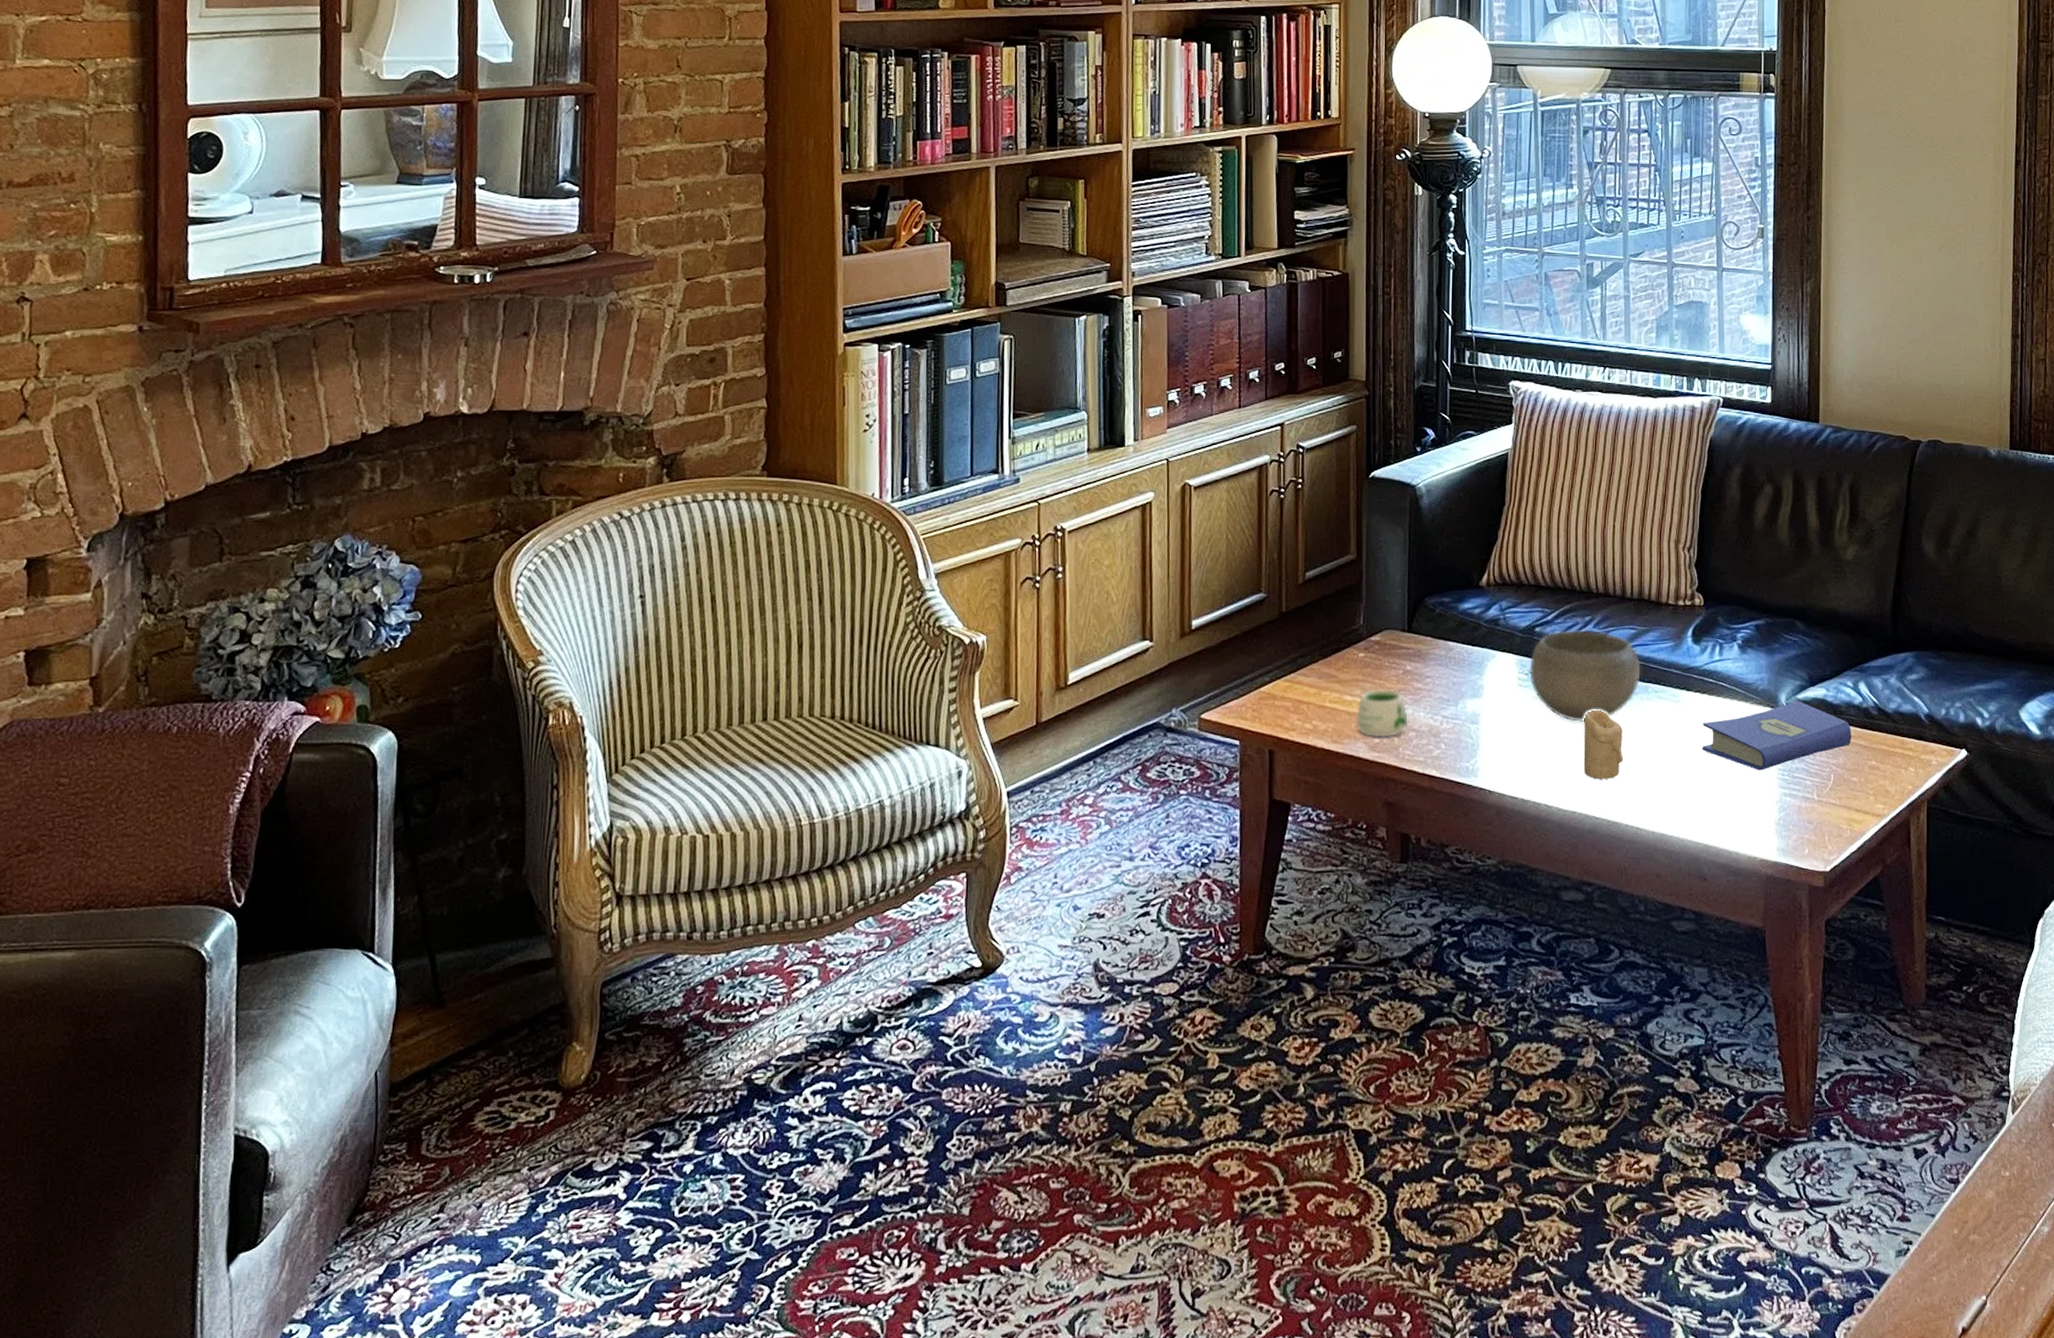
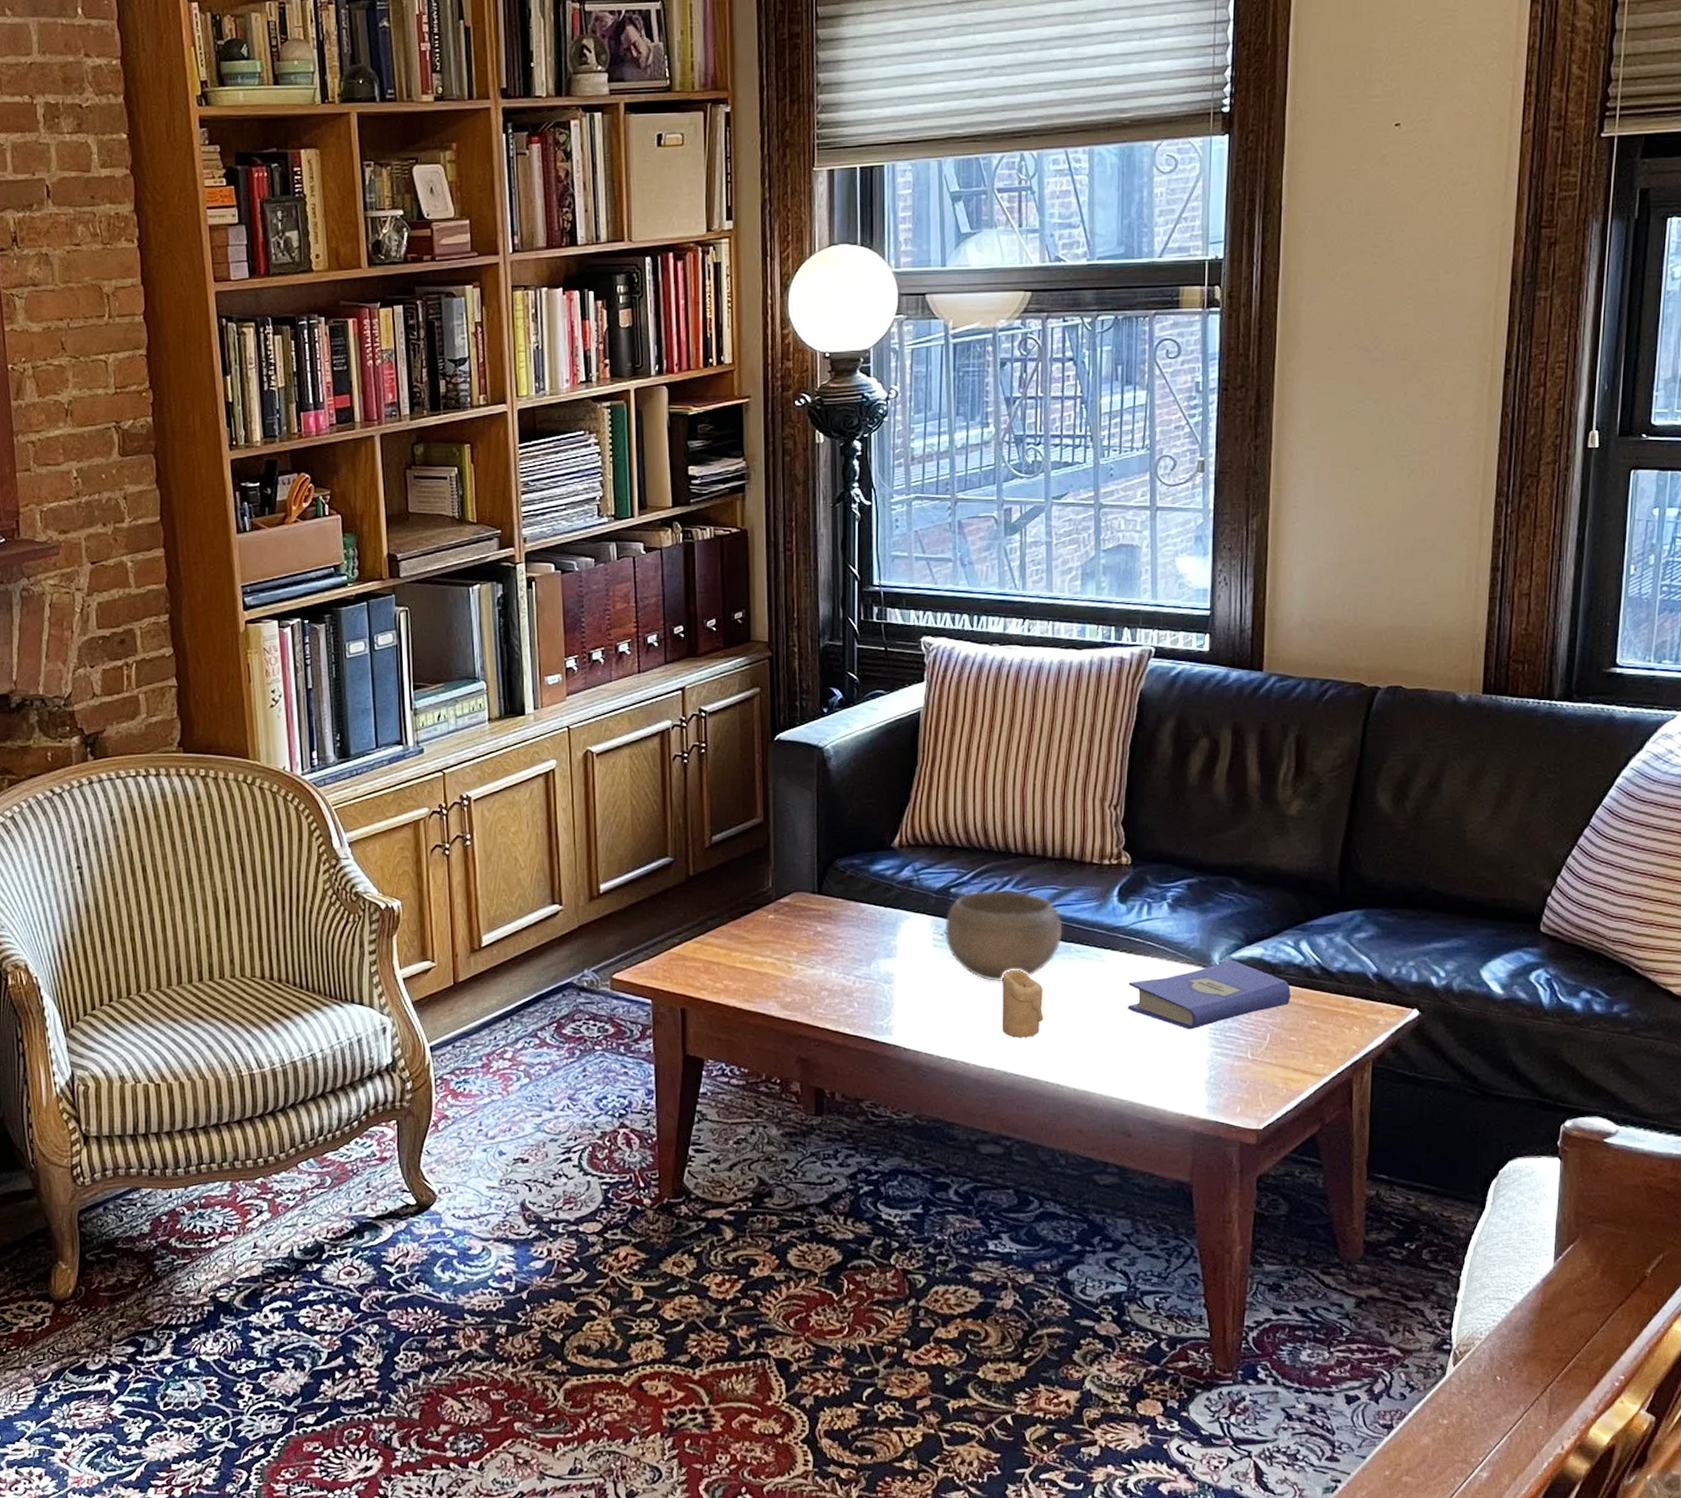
mug: present [1356,689,1408,738] -> none [767,950,820,997]

